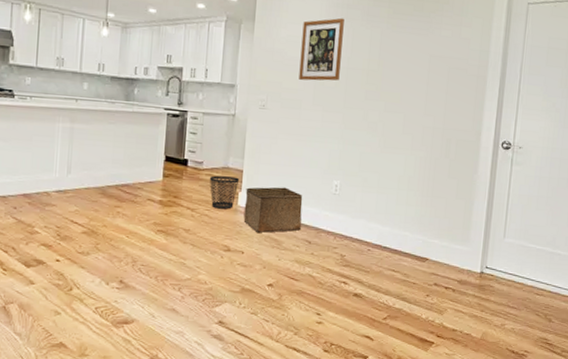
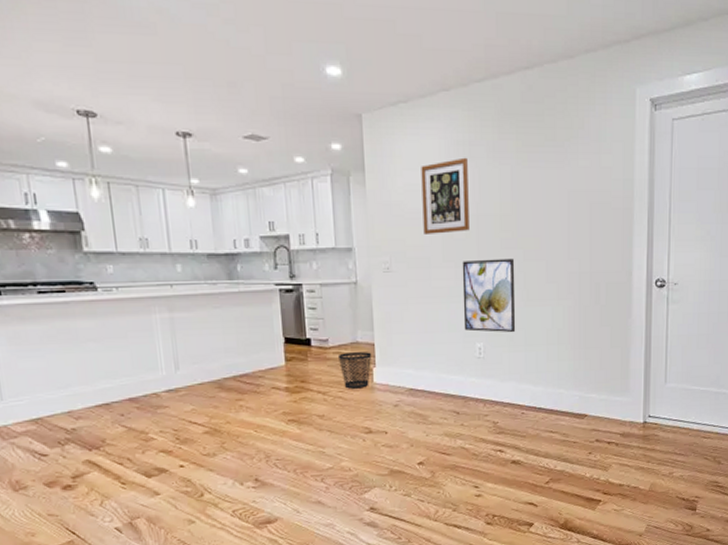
storage bin: present [243,187,303,233] -> none [380,357,446,409]
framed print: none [324,106,376,175] -> present [462,258,516,333]

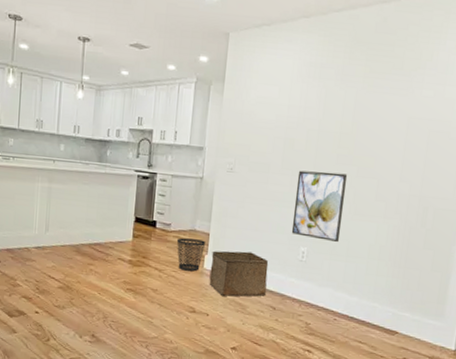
storage bin: none [380,357,446,409] -> present [209,251,269,297]
wall art: present [421,157,469,234] -> none [267,77,317,144]

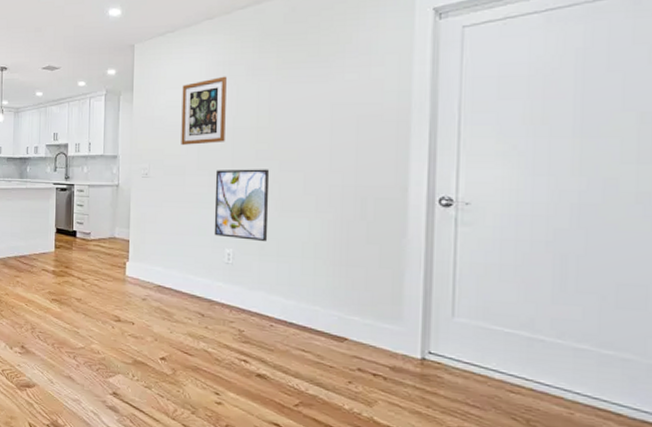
wastebasket: present [176,237,206,272] -> none [97,246,127,280]
storage bin: present [209,251,269,297] -> none [132,256,193,304]
wall art: none [267,77,317,144] -> present [181,76,227,145]

